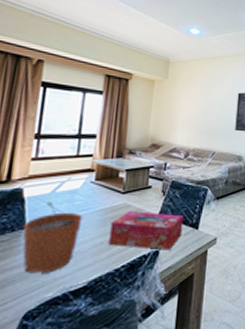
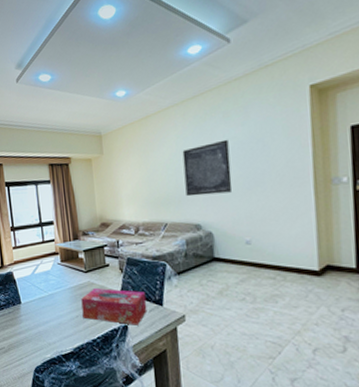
plant pot: present [23,201,83,273] -> none [19,281,59,339]

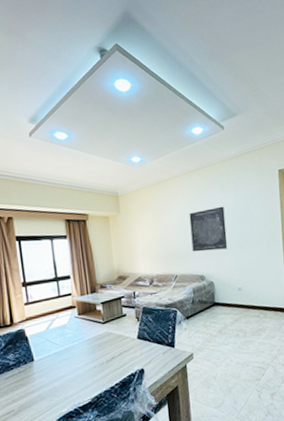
tissue box: present [81,288,147,325] -> none [99,336,161,369]

